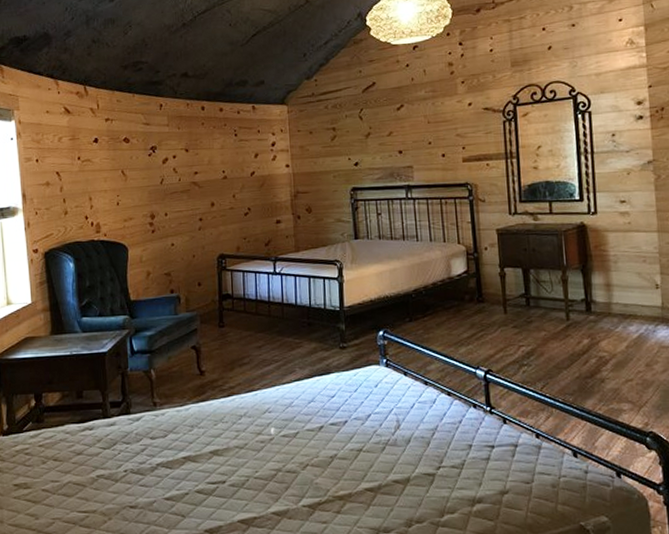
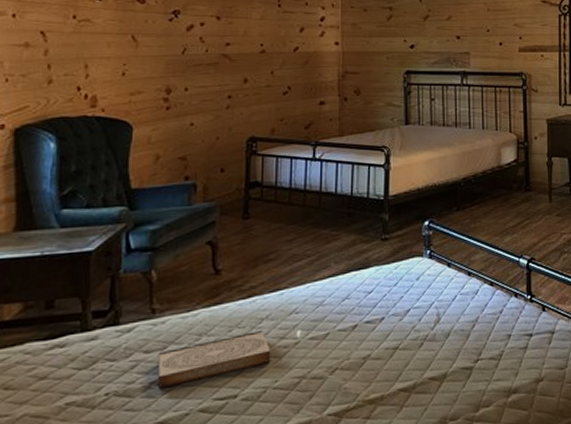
book: none [161,426,251,470] -> present [157,331,271,389]

